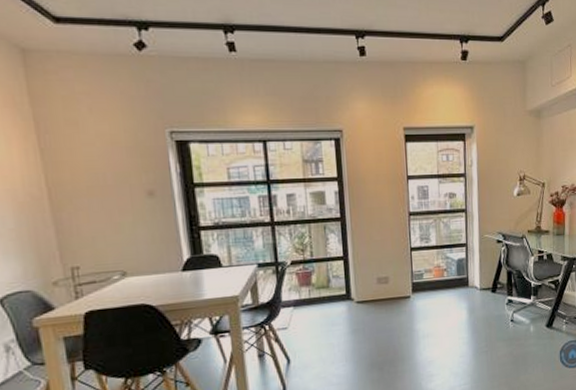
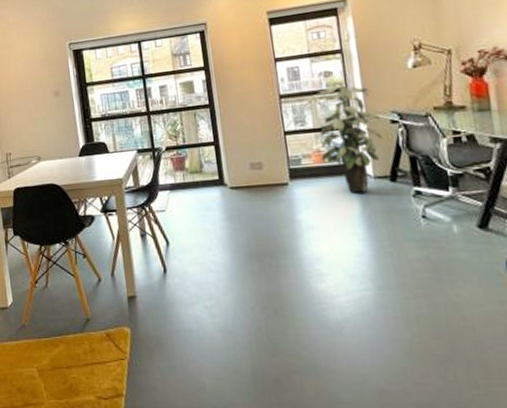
indoor plant: none [440,203,490,303] -> present [316,81,383,193]

